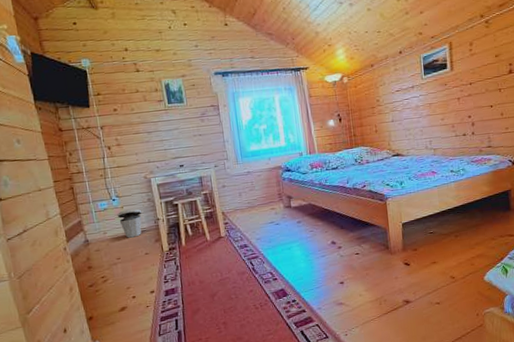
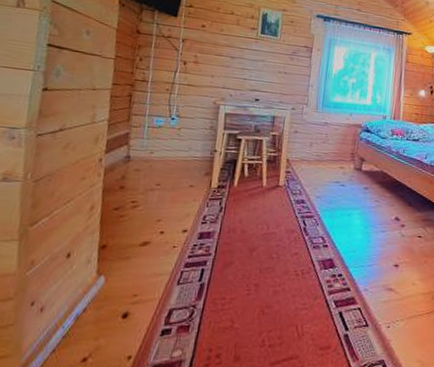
trash can: present [117,209,142,238] -> none [171,132,201,165]

